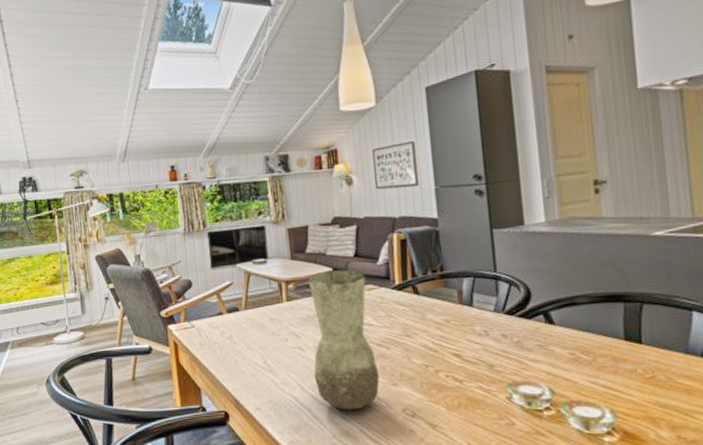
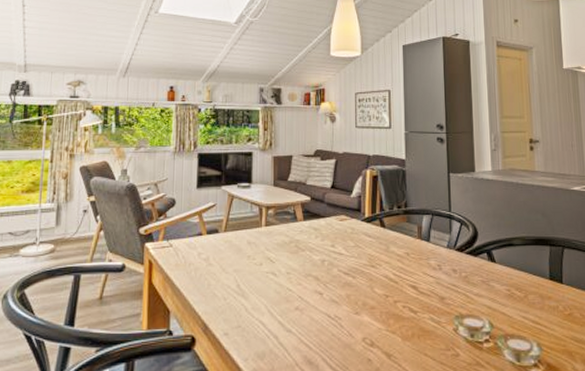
vase: present [308,269,380,411] -> none [284,200,344,338]

